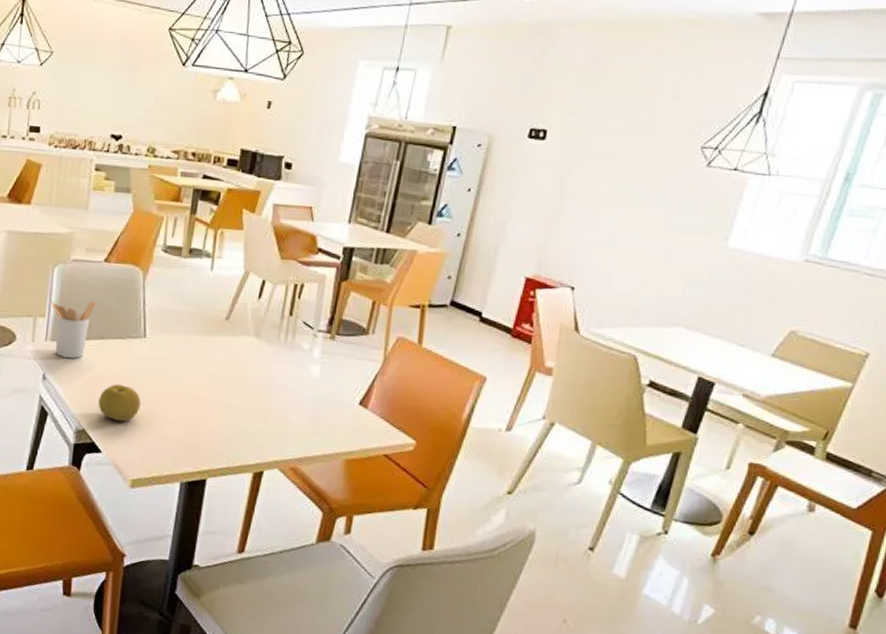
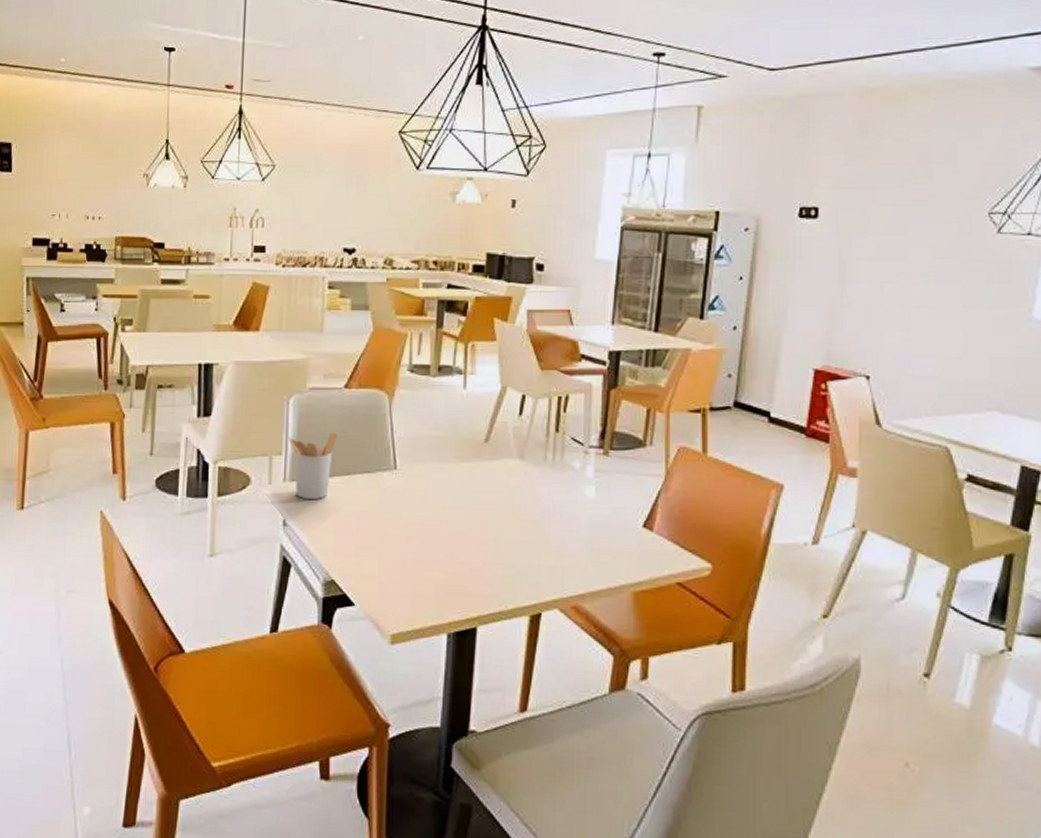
fruit: present [98,384,141,422] -> none [348,525,396,568]

